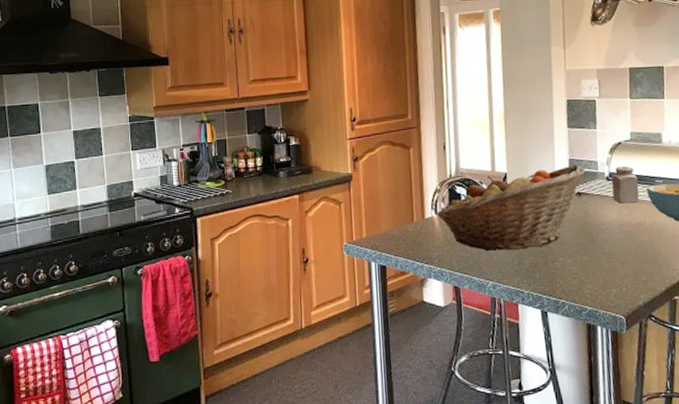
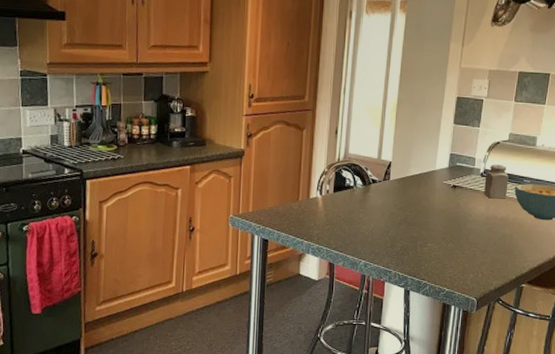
fruit basket: present [437,165,586,251] -> none [321,159,464,235]

